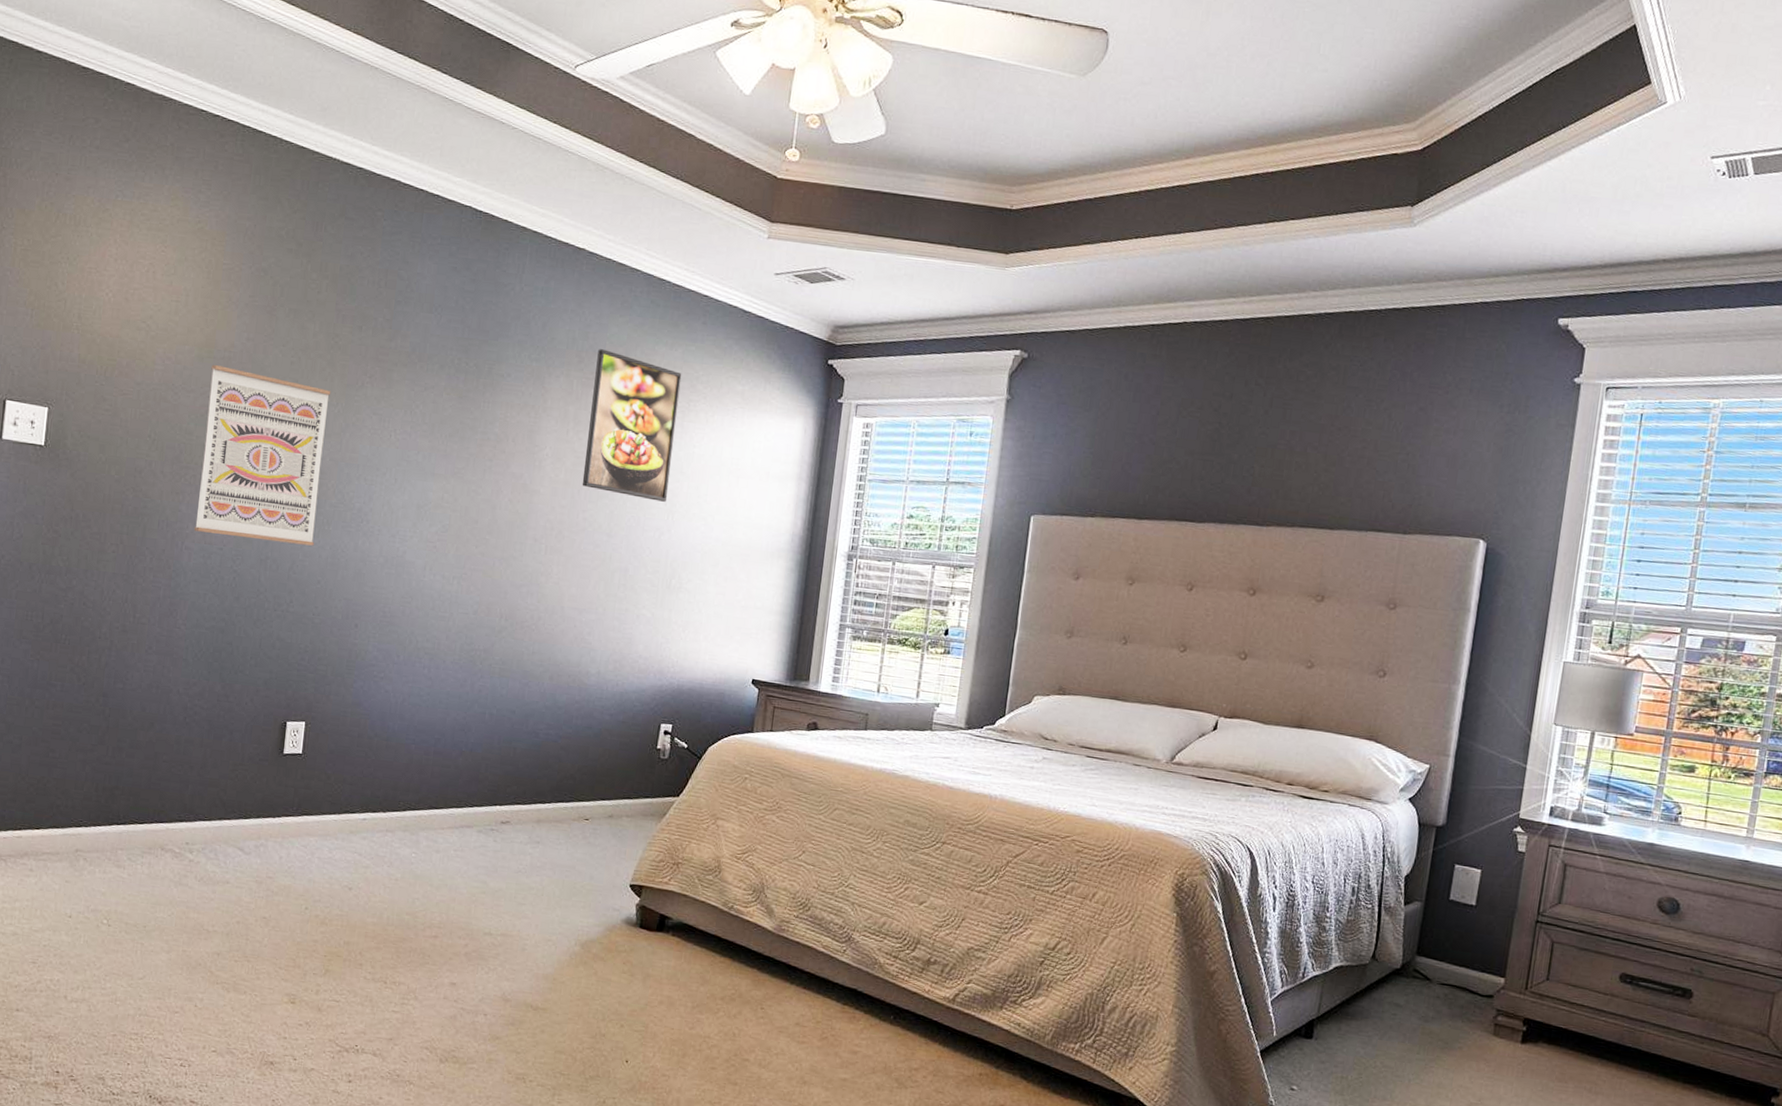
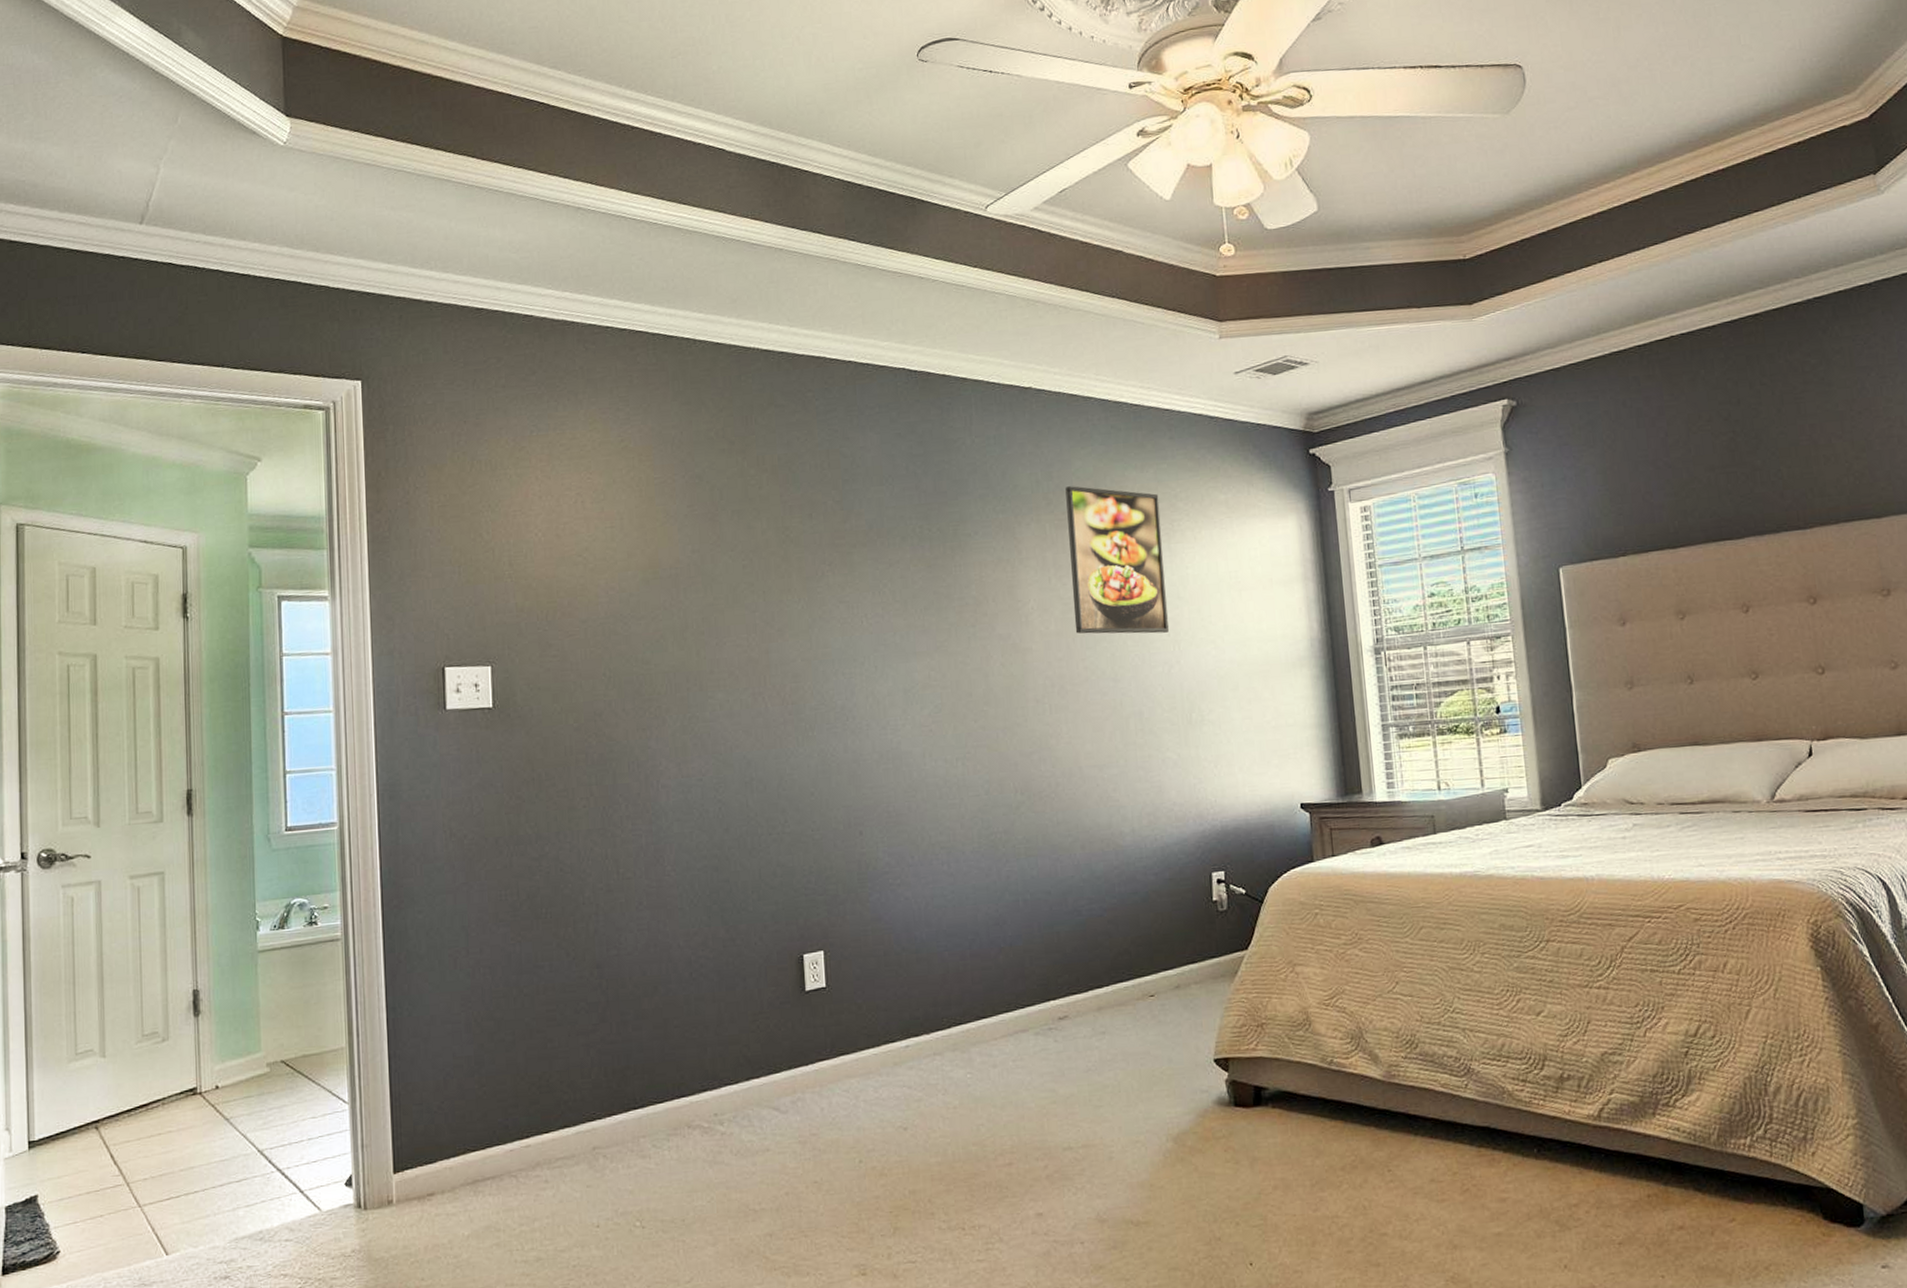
wall art: present [193,365,331,546] -> none [659,584,800,766]

